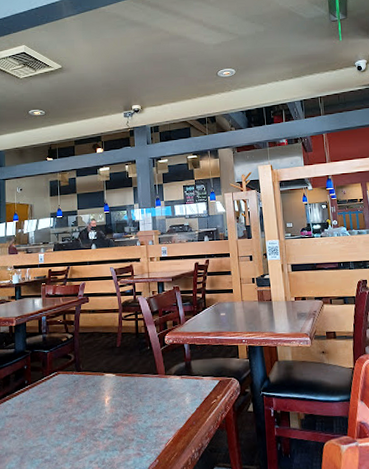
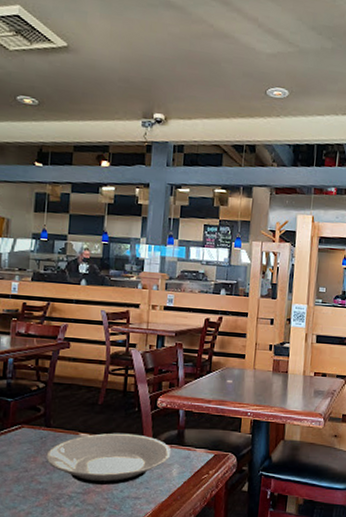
plate: none [79,369,183,419] -> present [46,433,171,486]

